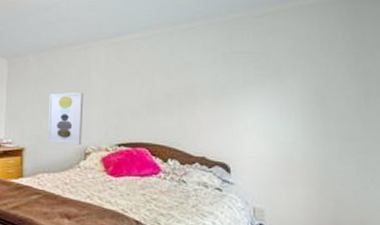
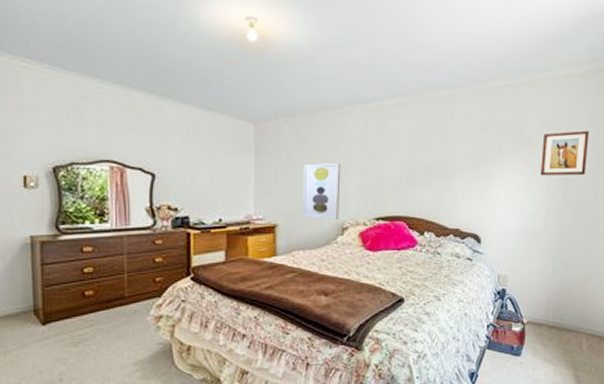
wall art: none [292,57,349,104] -> present [540,131,590,176]

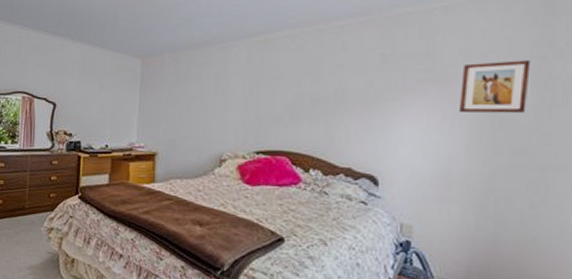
wall art: present [302,162,341,220] -> none [181,95,222,151]

